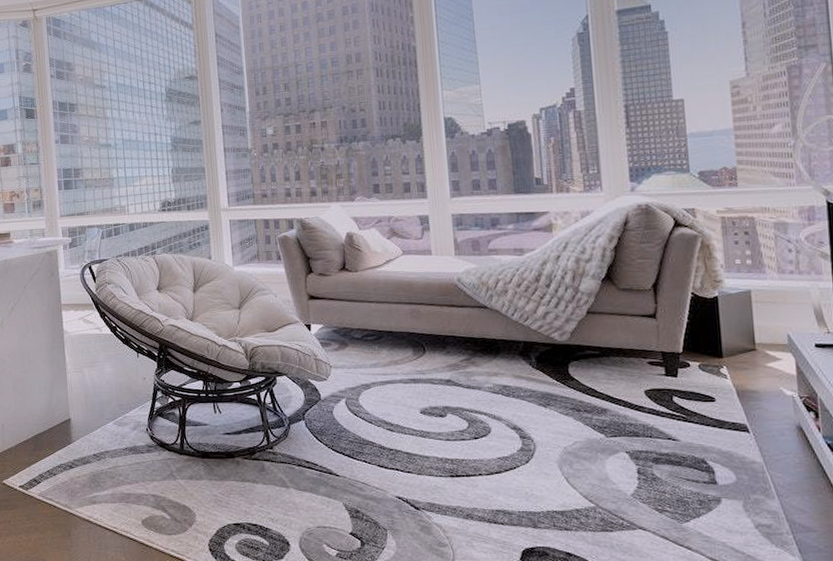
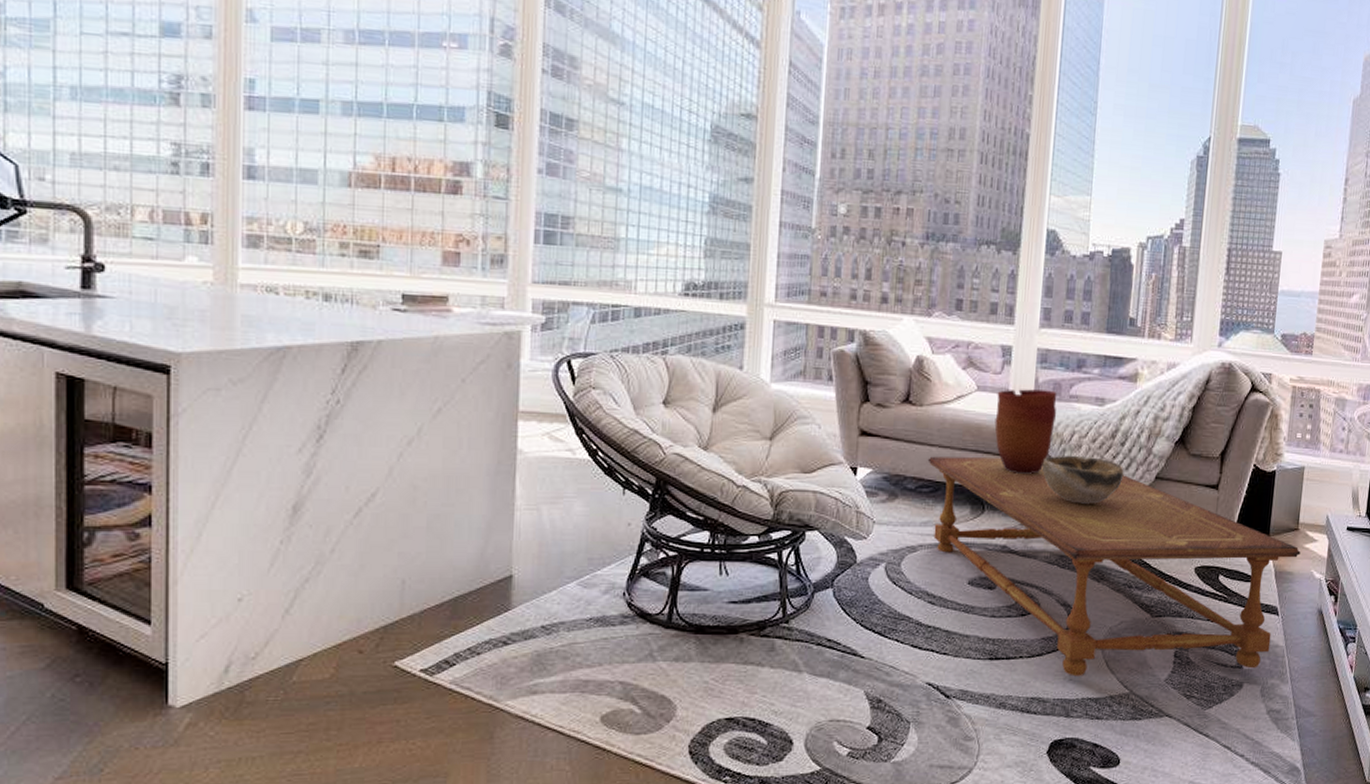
coffee table: none [368,306,763,492] -> present [927,456,1301,676]
vase: none [421,247,479,319] -> present [994,389,1057,474]
decorative bowl: none [472,299,554,340] -> present [1042,455,1124,504]

